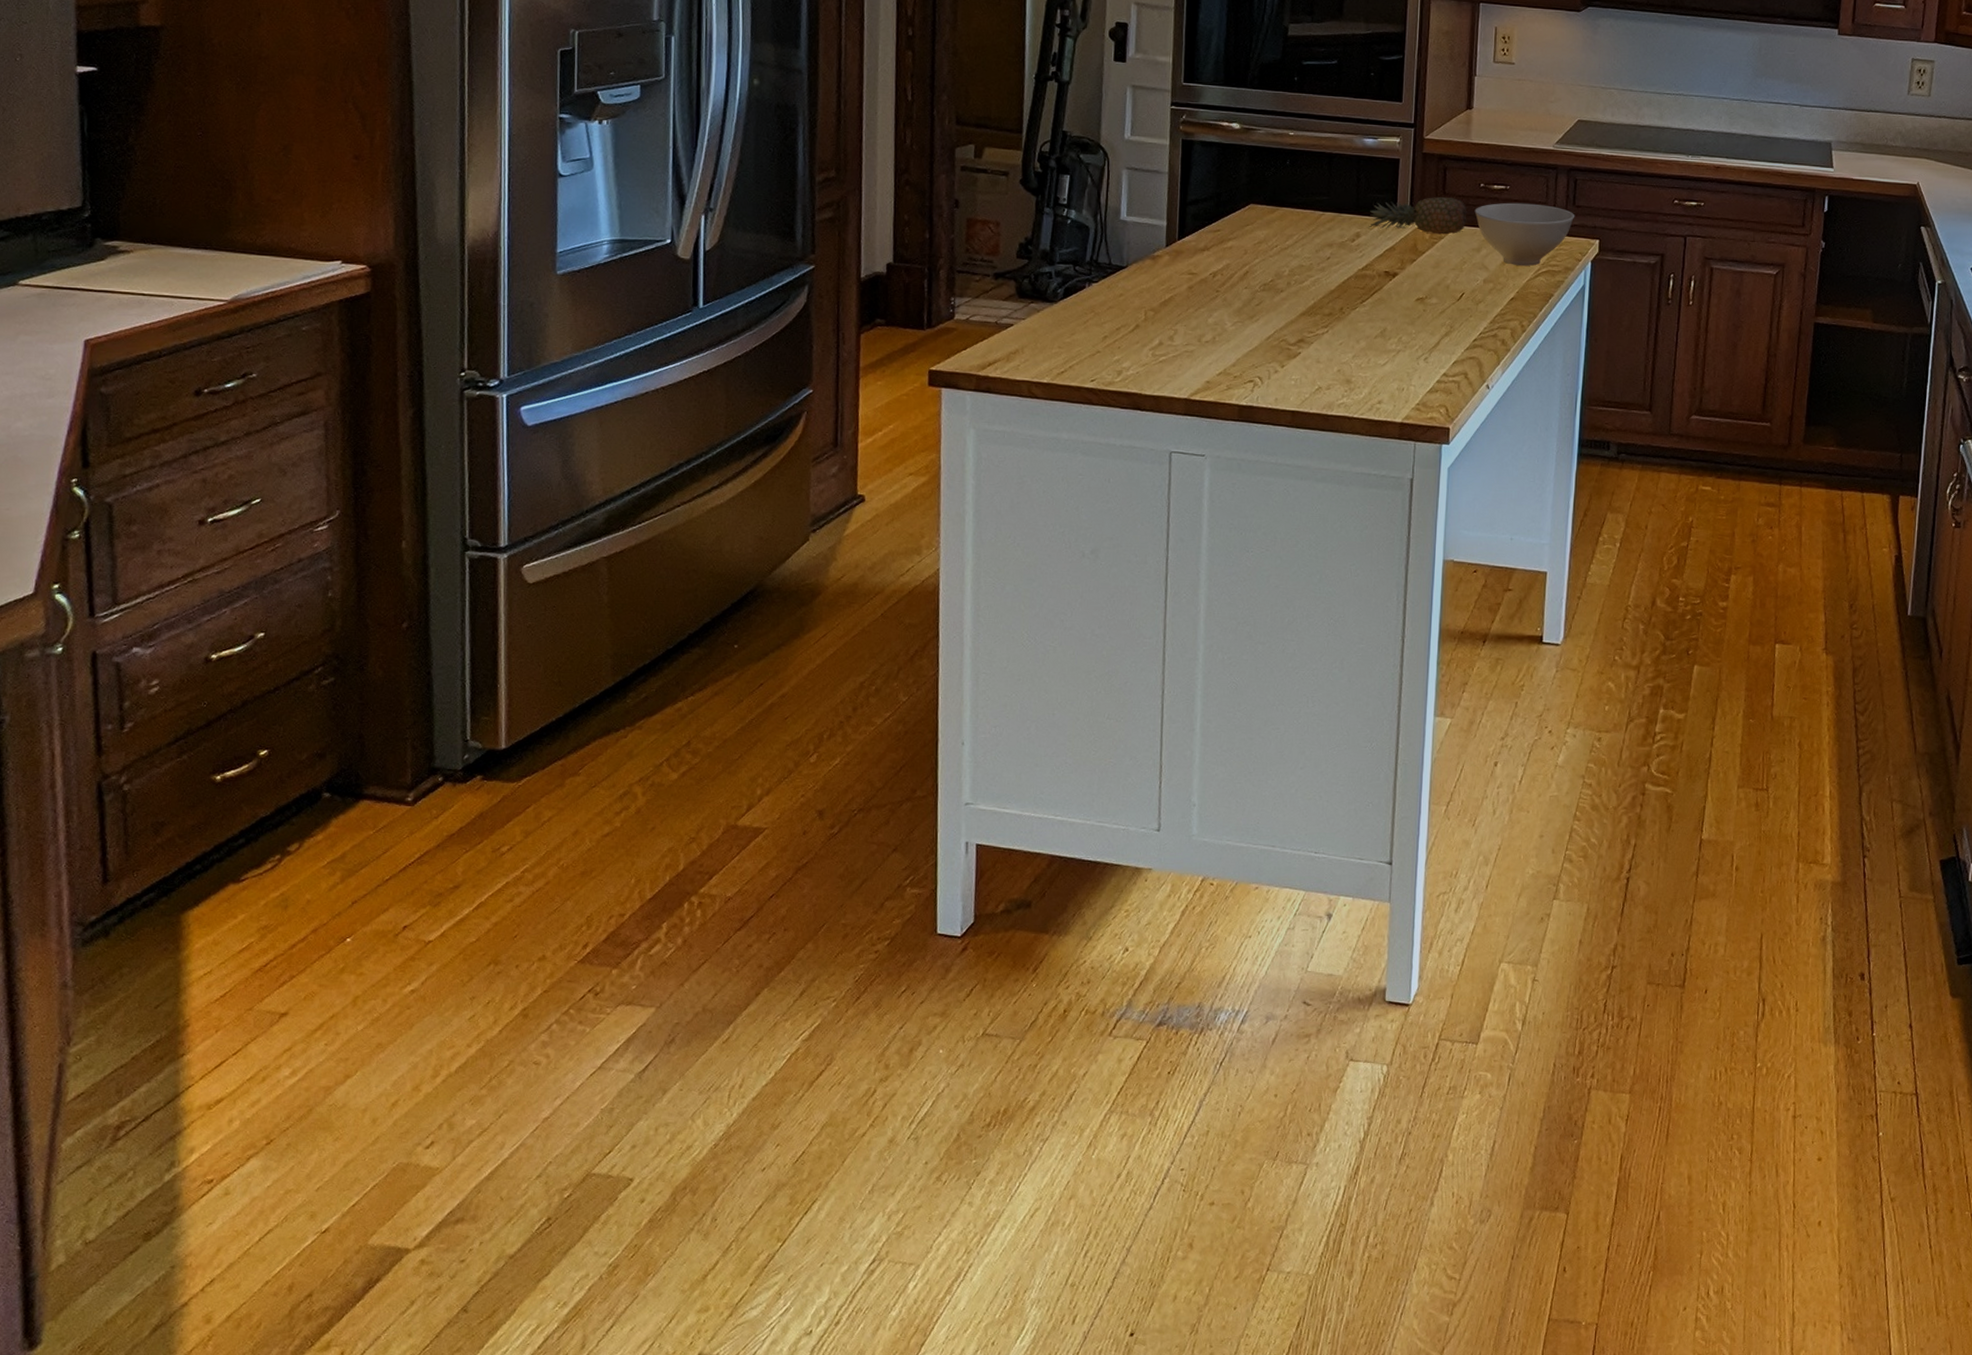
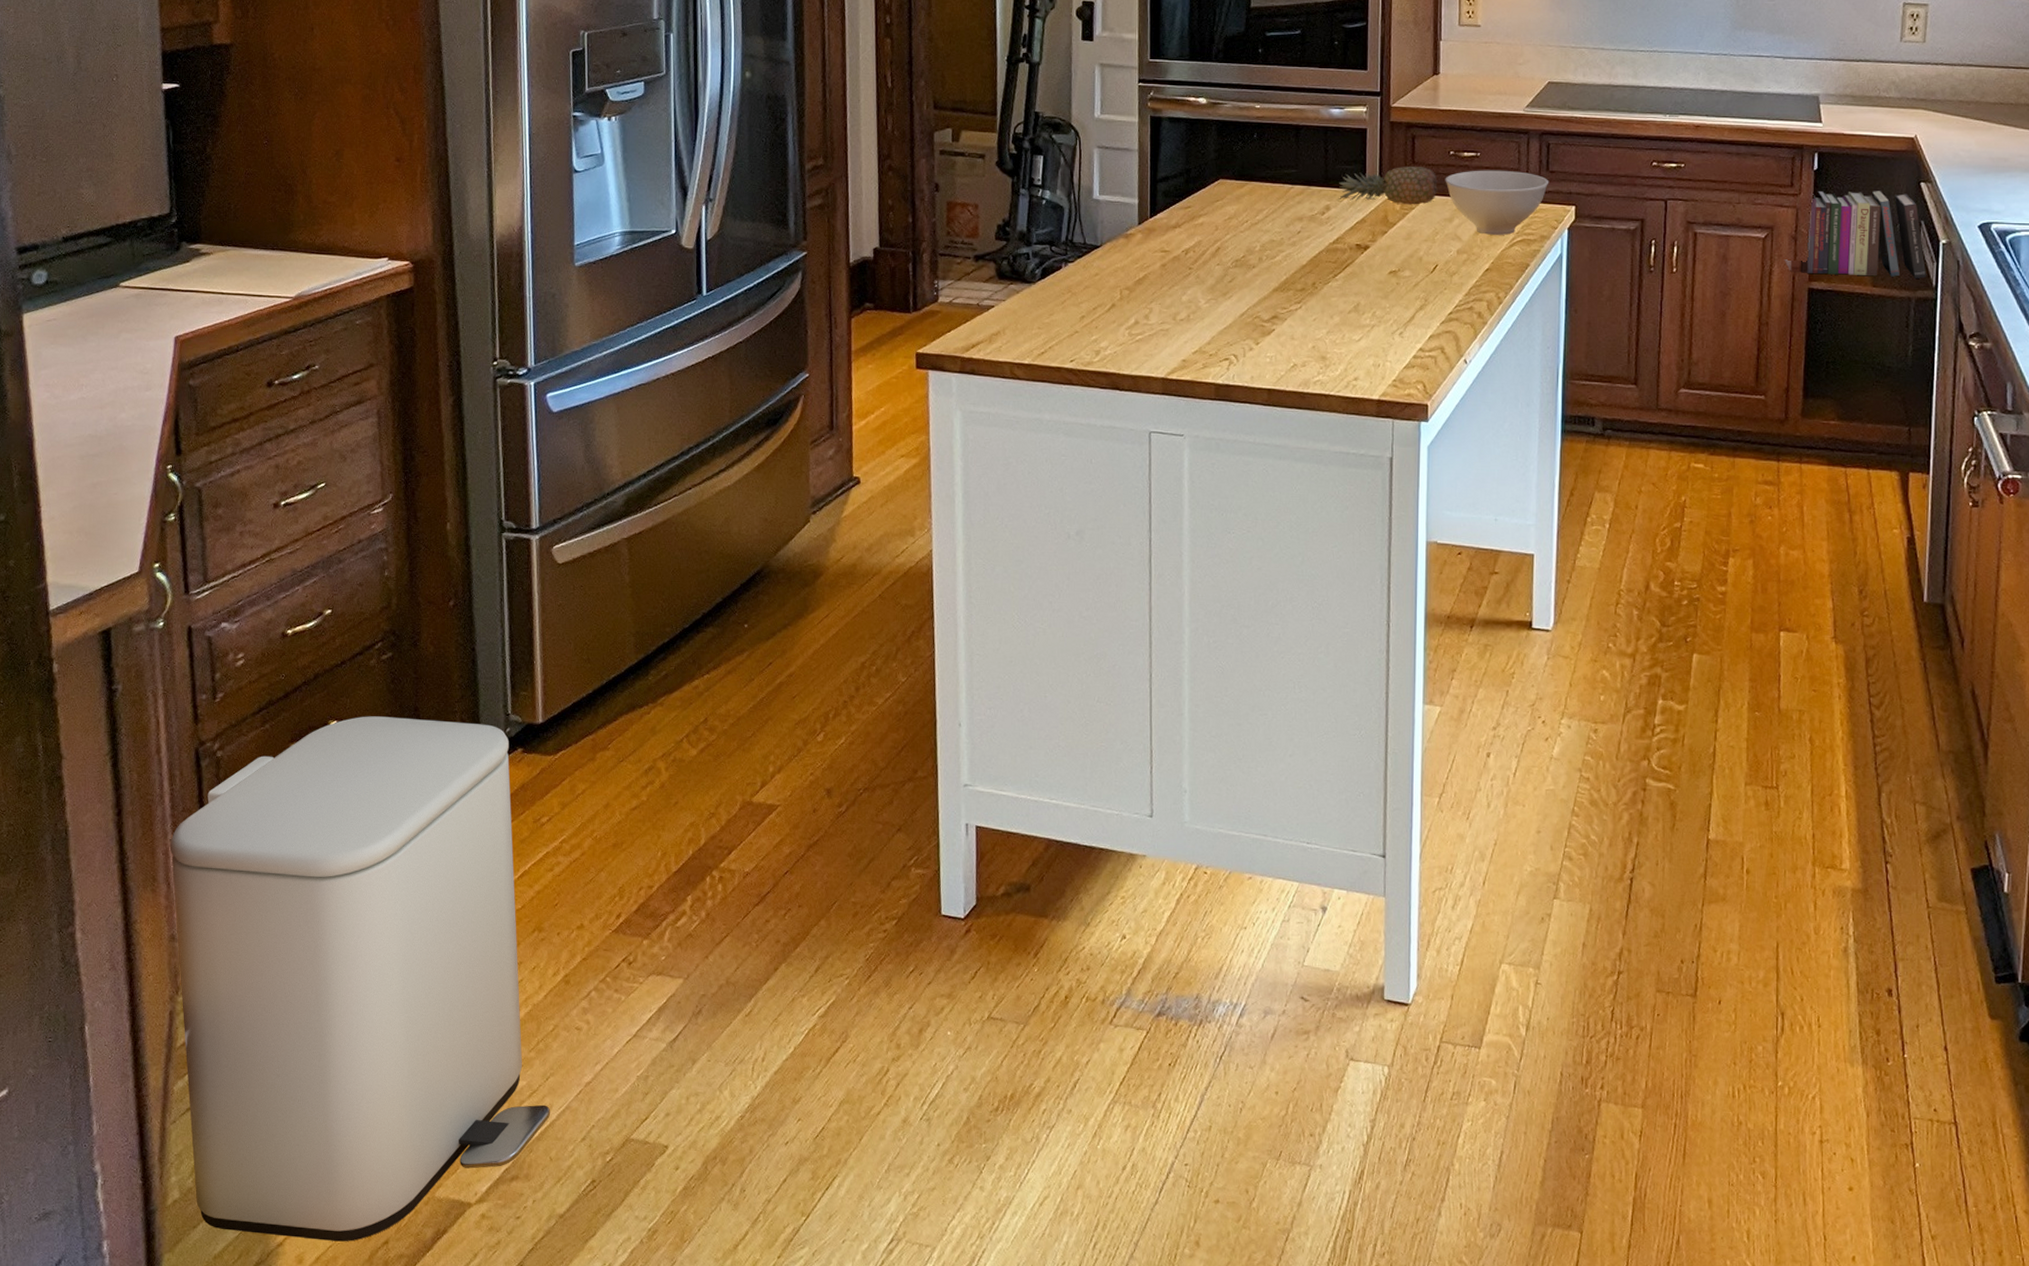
pedal bin: none [63,744,503,1298] -> present [169,716,551,1242]
books: none [1793,232,1923,316] -> present [1784,191,1927,278]

